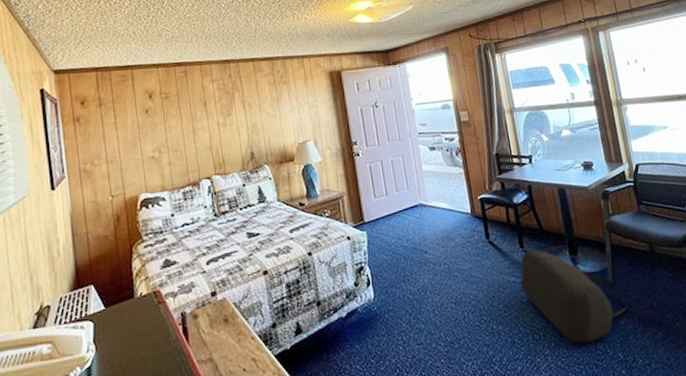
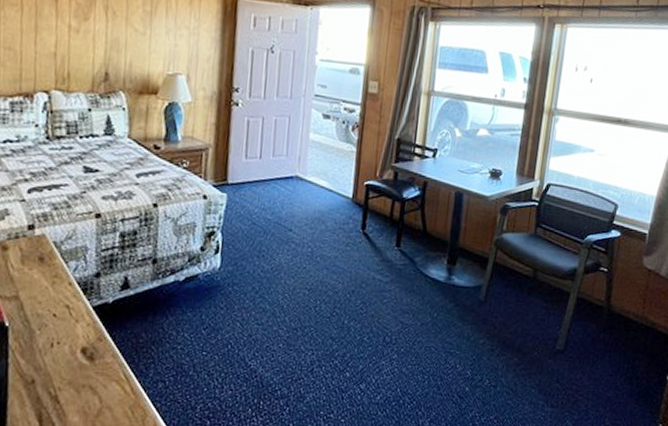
duffel bag: present [520,249,629,344] -> none [384,251,492,355]

